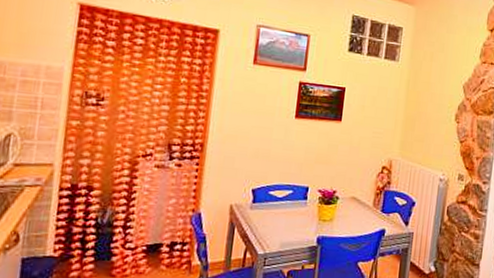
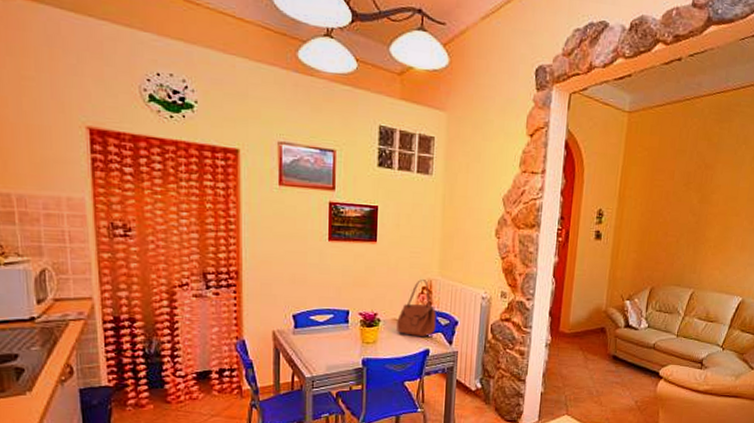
handbag: none [354,159,395,217] -> present [397,280,437,337]

